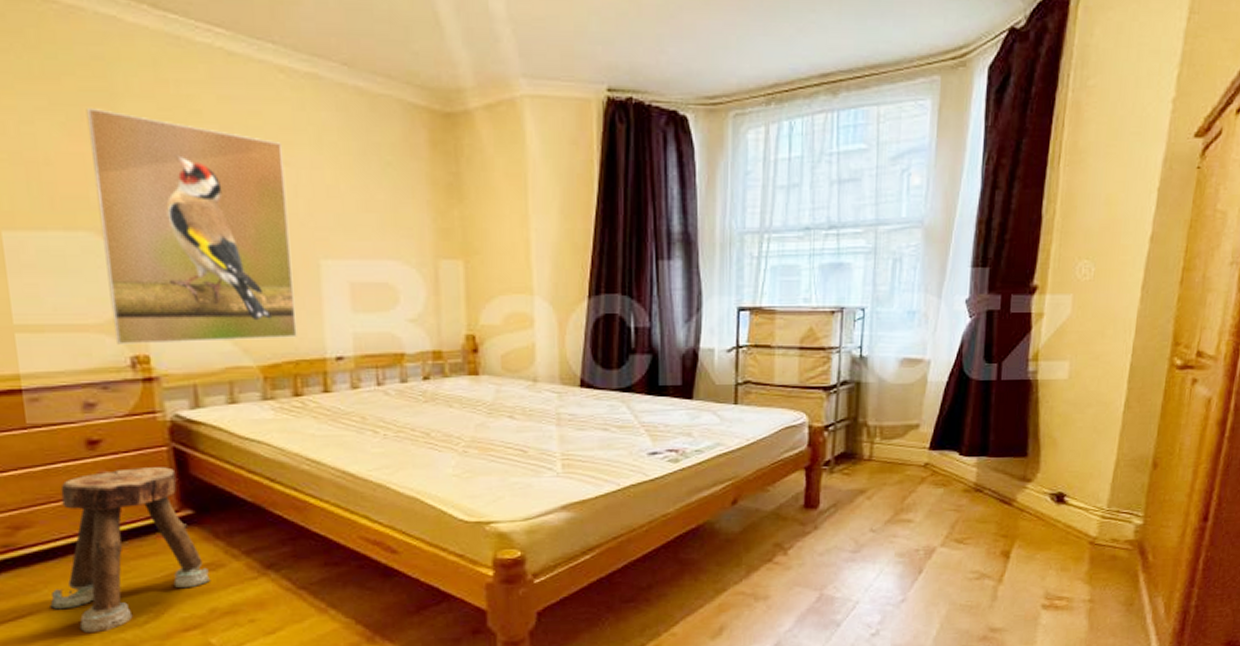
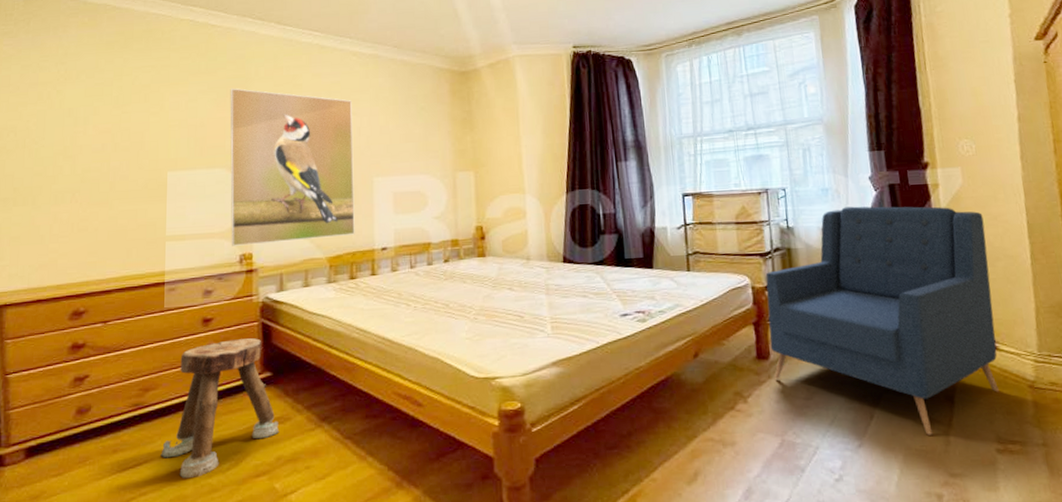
armchair: none [821,335,1085,591] -> present [765,206,999,435]

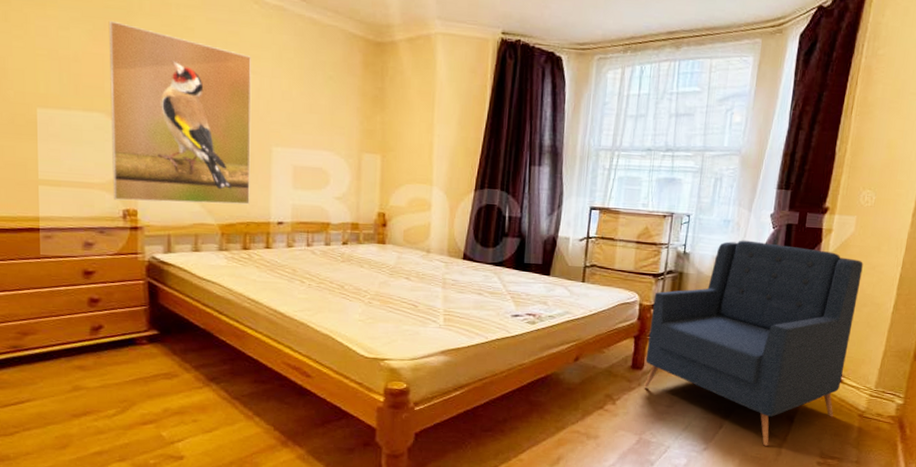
stool: present [161,338,280,479] -> none [43,295,167,420]

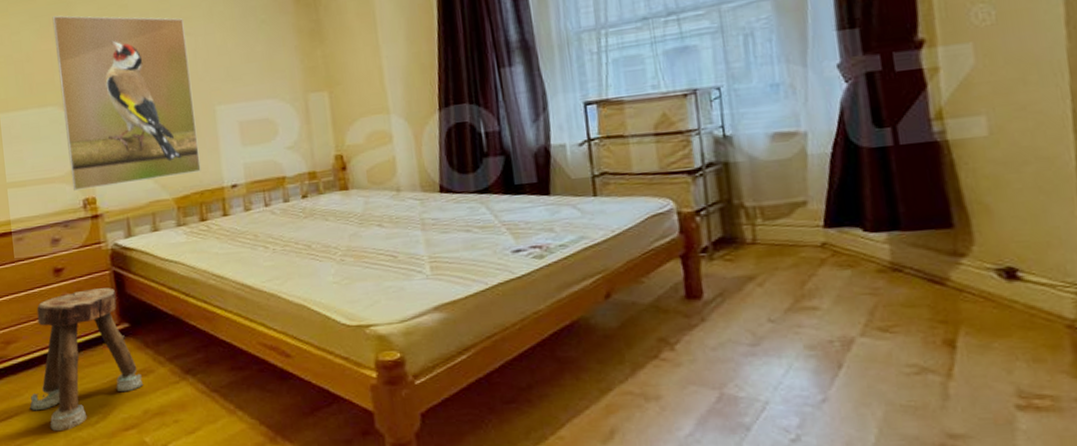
stool: none [43,295,167,420] -> present [29,288,144,432]
armchair: present [644,240,864,446] -> none [695,97,1022,388]

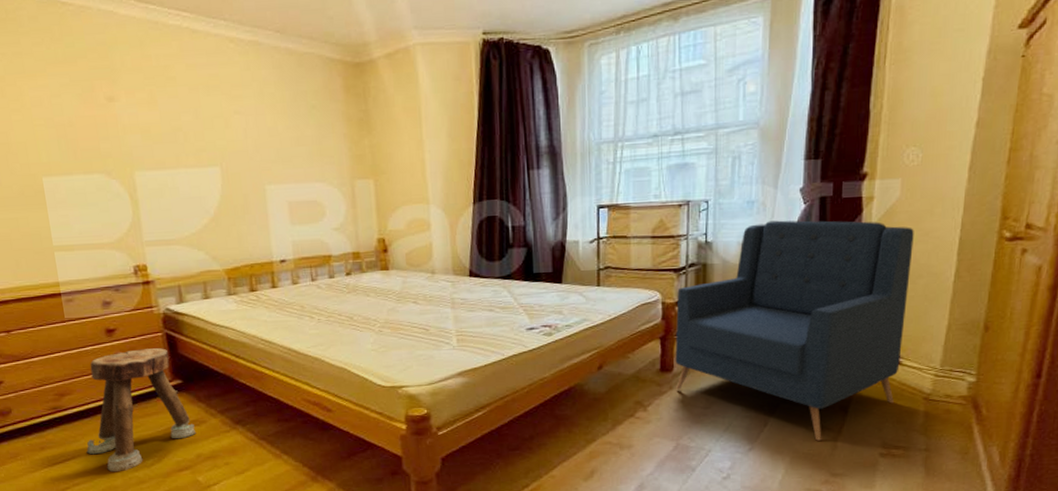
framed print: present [52,15,201,191] -> none [95,81,251,257]
armchair: none [695,97,1022,388] -> present [675,220,914,441]

